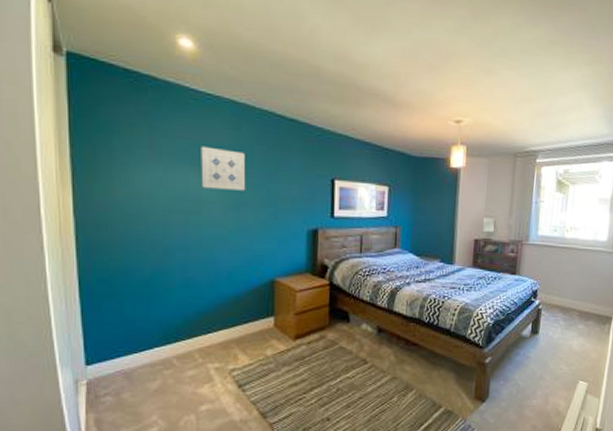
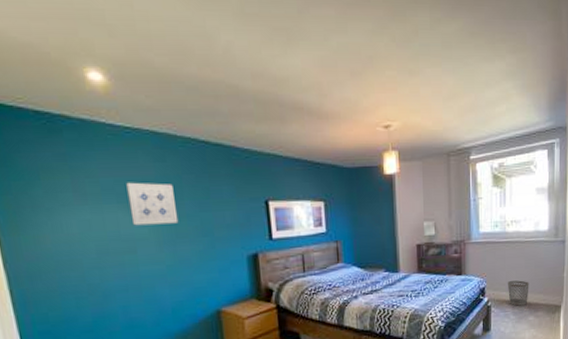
wastebasket: none [560,287,583,313] -> present [507,280,529,306]

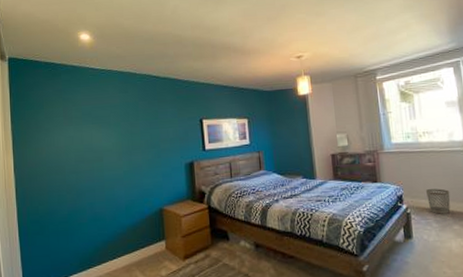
wall art: present [126,182,179,226] -> none [99,108,134,141]

